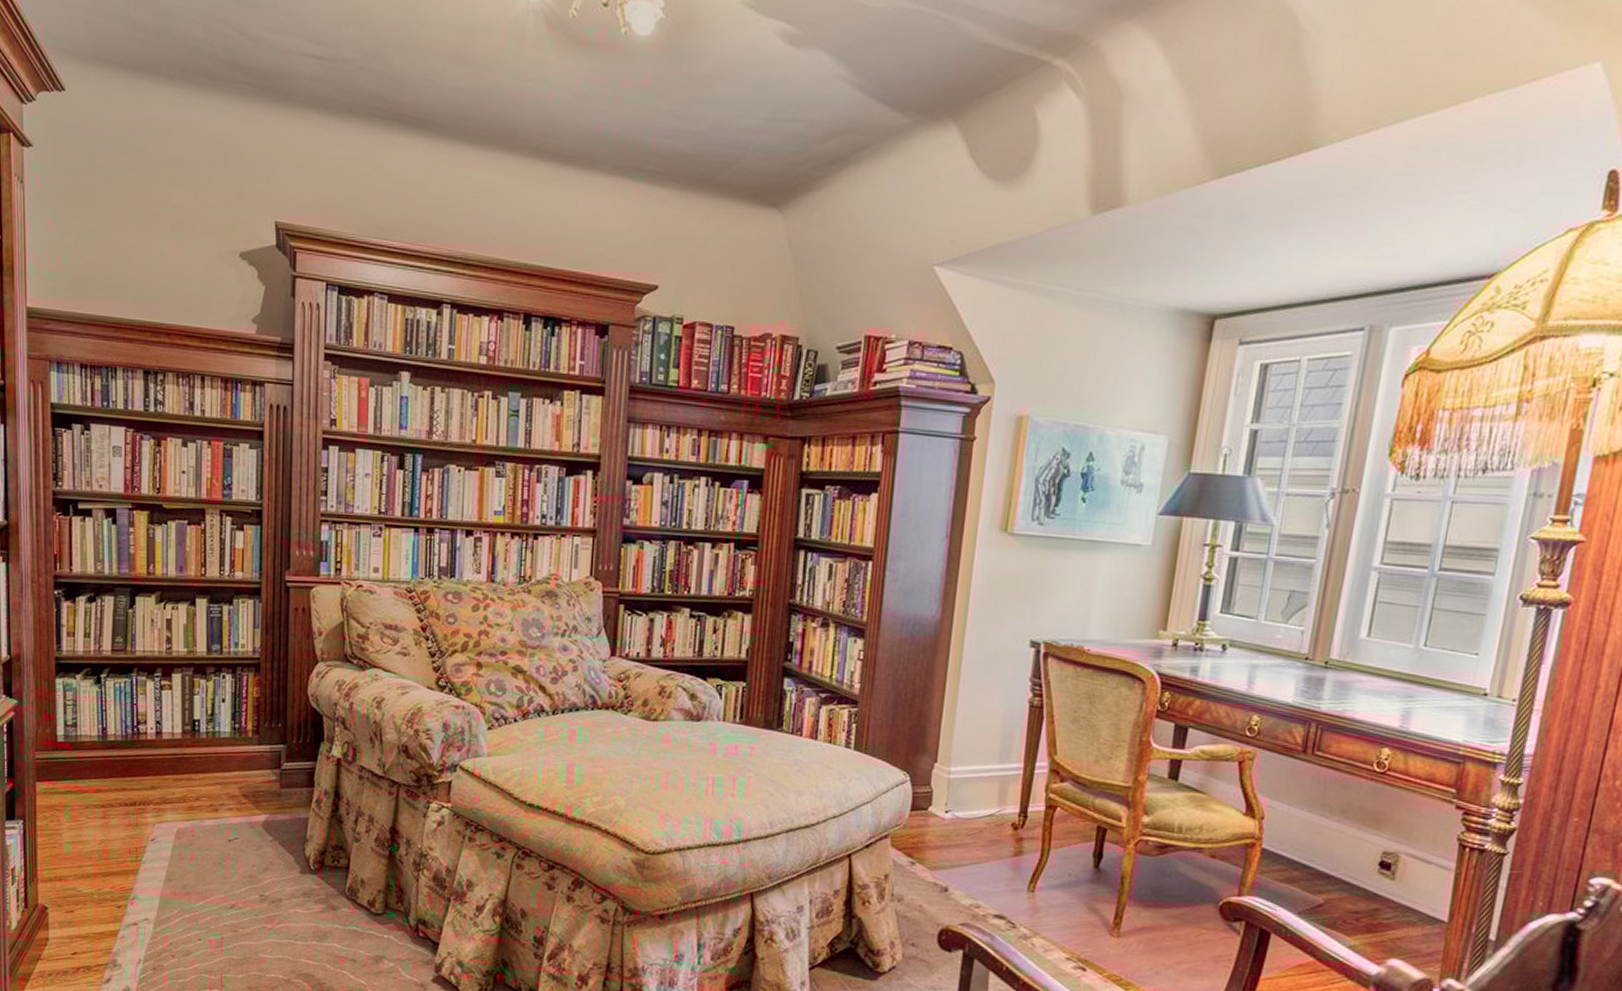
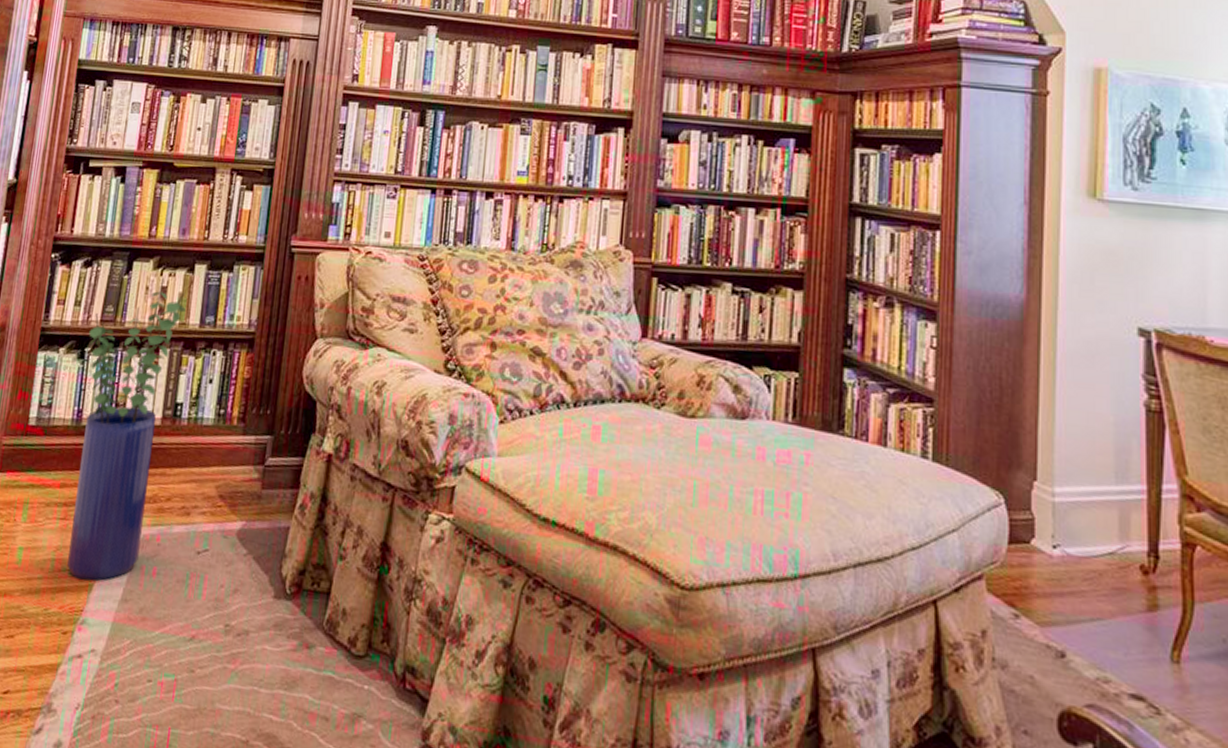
vase: none [102,610,192,866] -> present [66,277,186,581]

